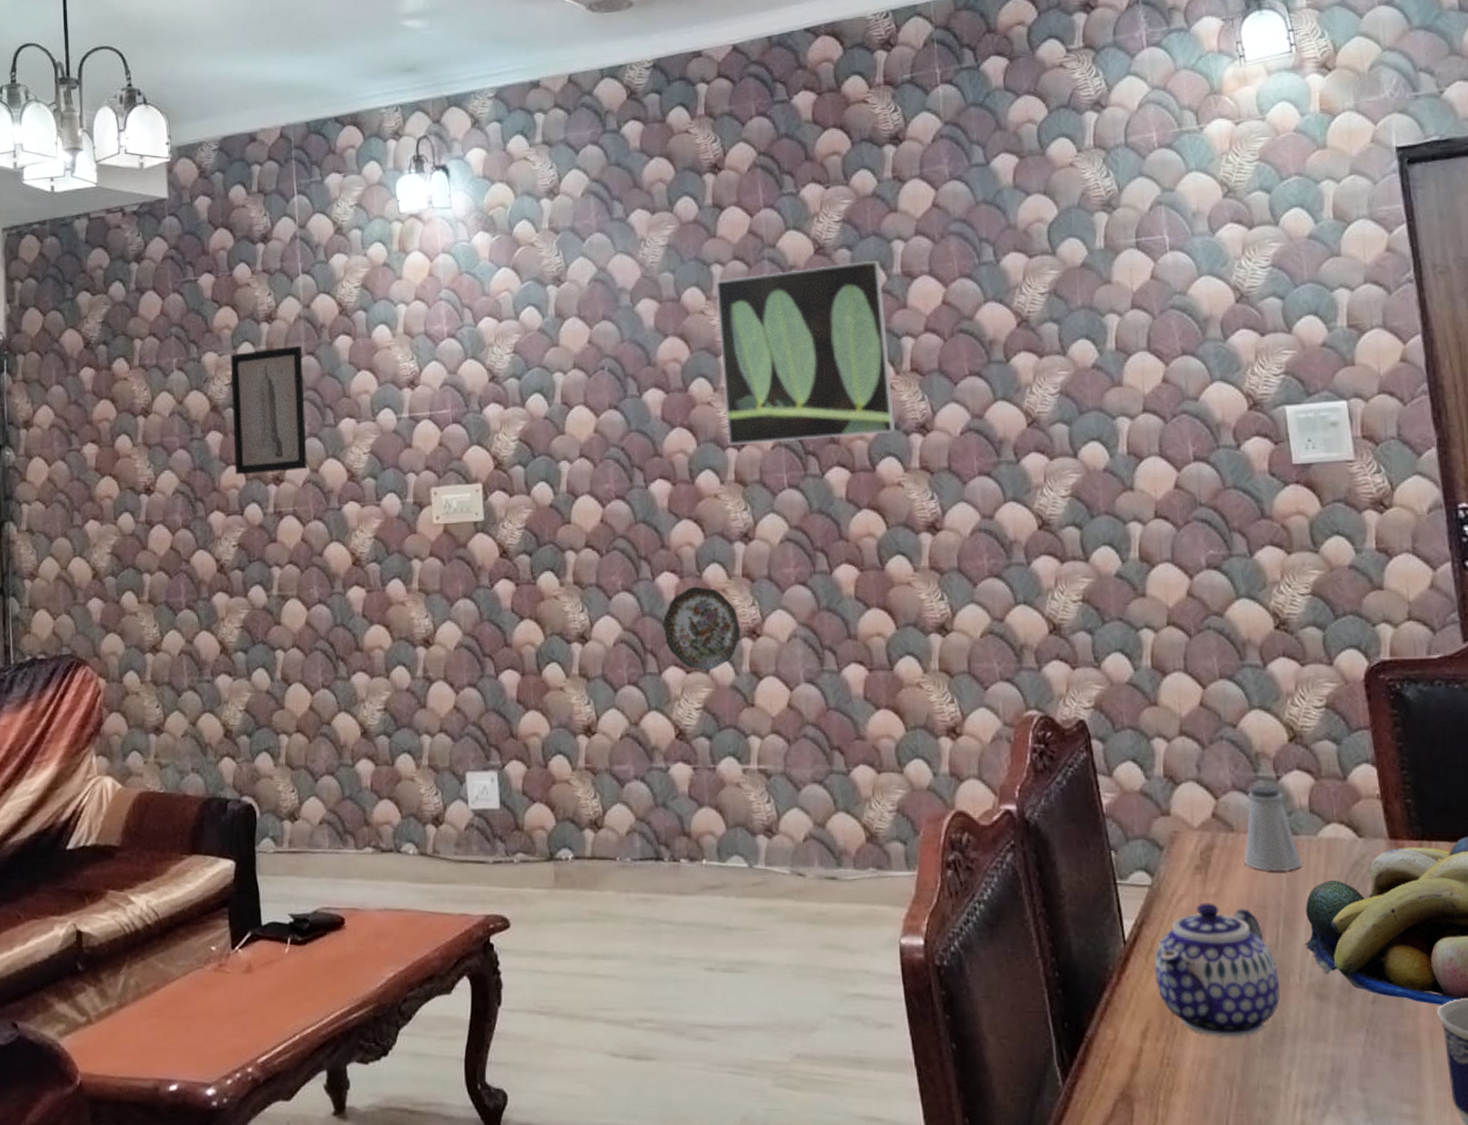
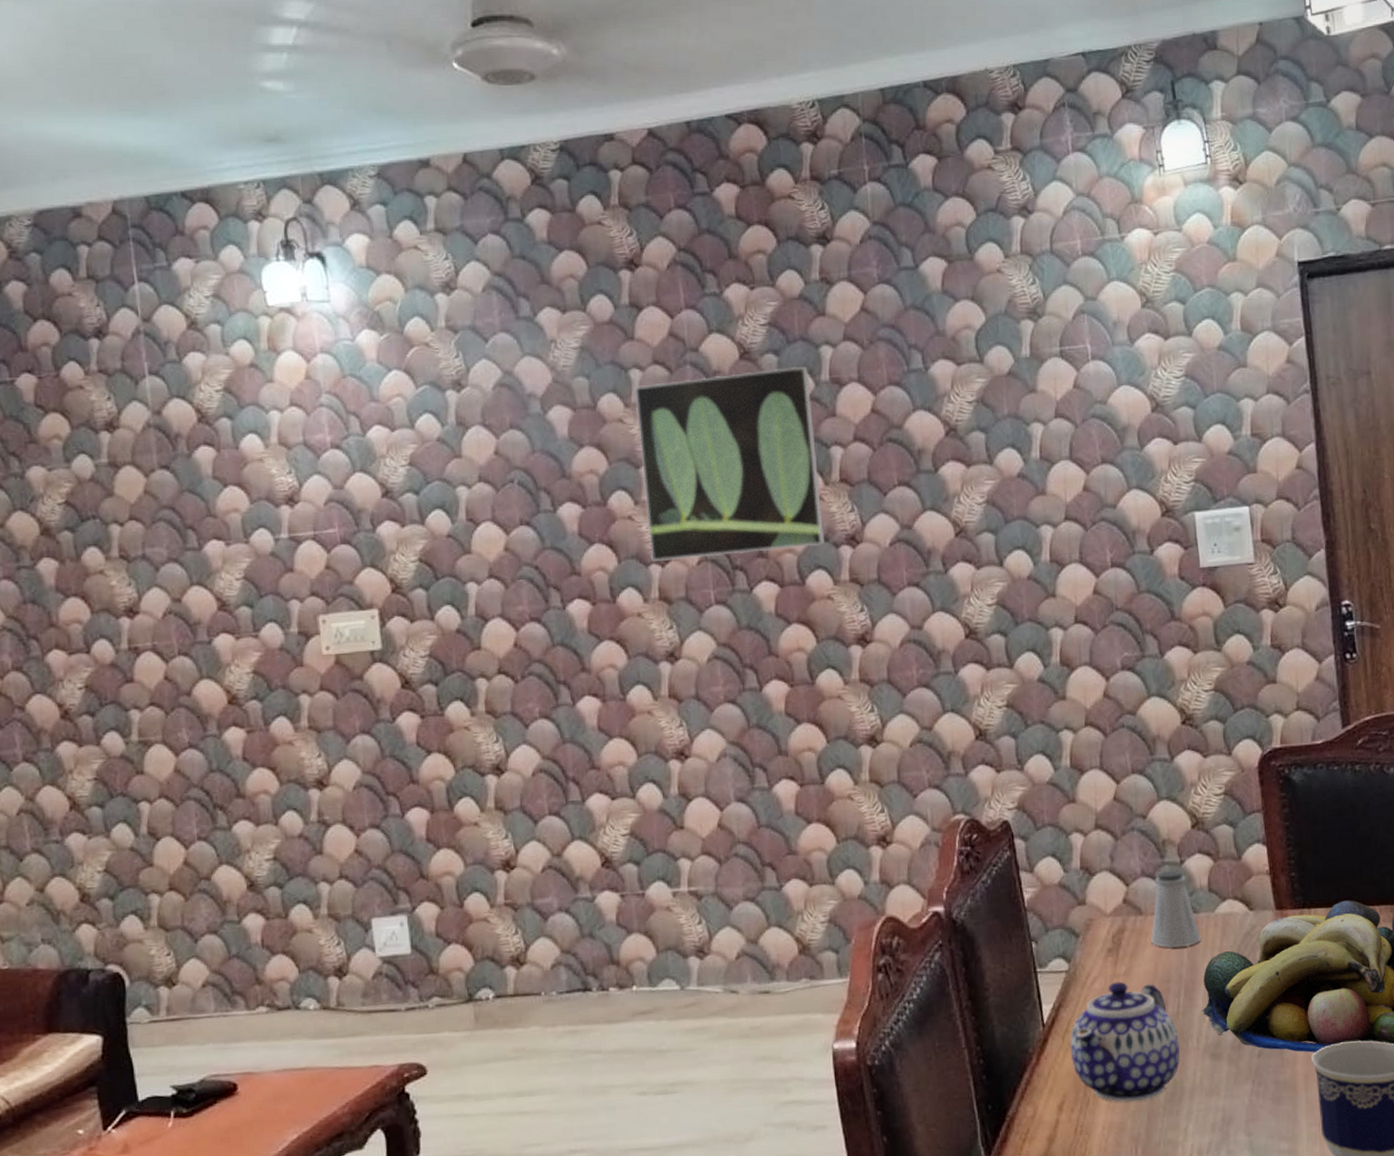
wall art: present [230,345,307,475] -> none [63,458,167,608]
decorative plate: present [663,586,740,670] -> none [585,709,668,796]

